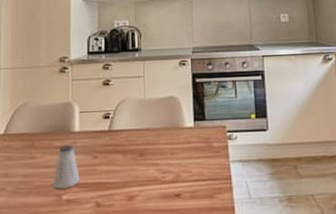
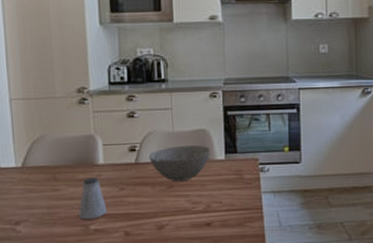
bowl: none [122,112,181,150] -> present [149,145,211,182]

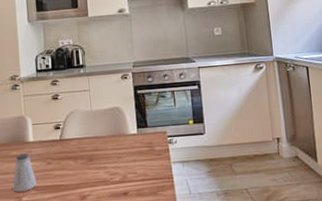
bowl: present [149,145,211,182] -> none [72,121,125,156]

